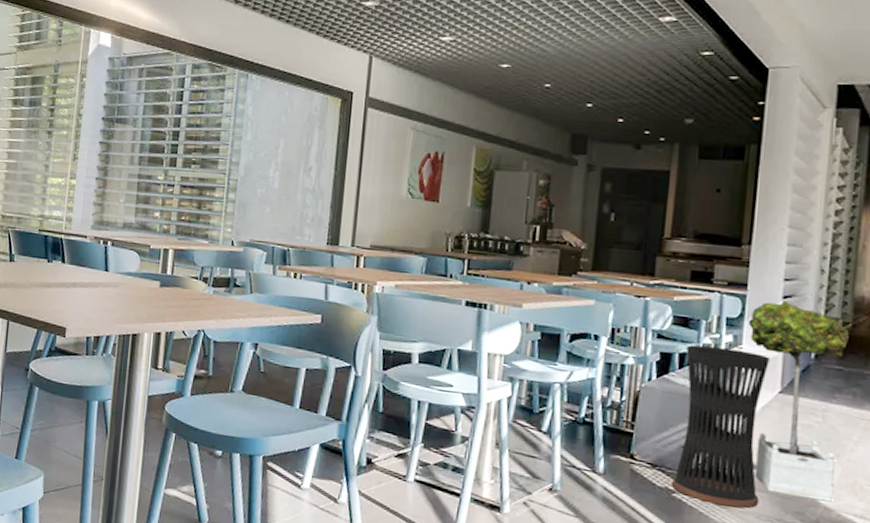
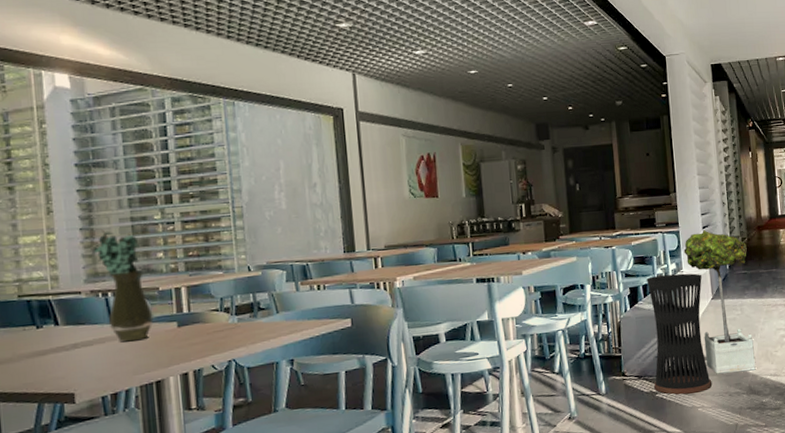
vase: none [102,182,141,292] -> present [92,229,154,343]

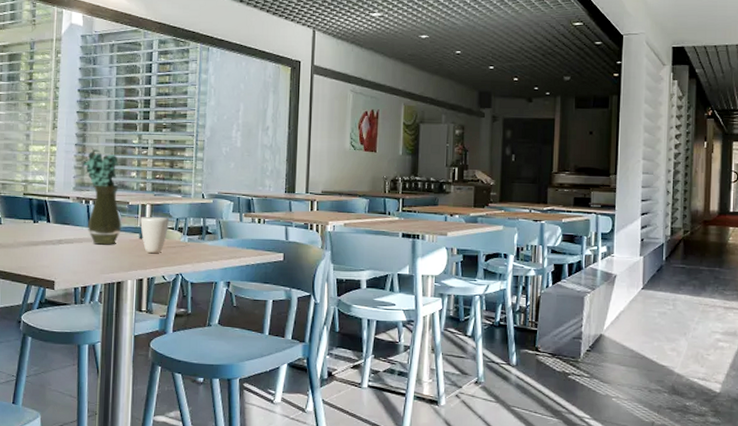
cup: none [176,298,212,342] -> present [140,216,169,253]
umbrella stand: present [647,273,712,395] -> none [568,256,635,382]
potted tree: present [683,230,756,374] -> none [617,217,688,370]

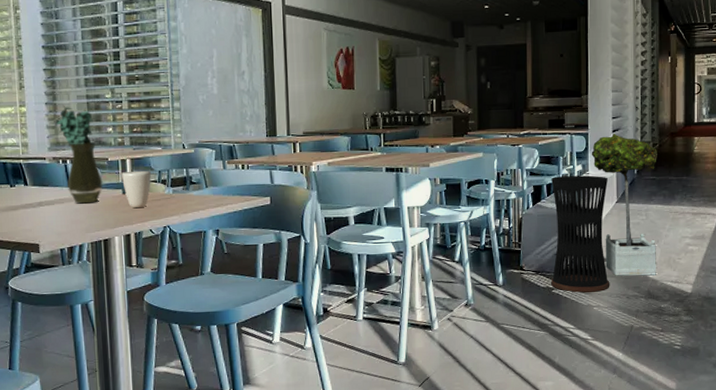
umbrella stand: none [568,256,635,382] -> present [551,175,609,293]
potted tree: none [617,217,688,370] -> present [591,133,657,276]

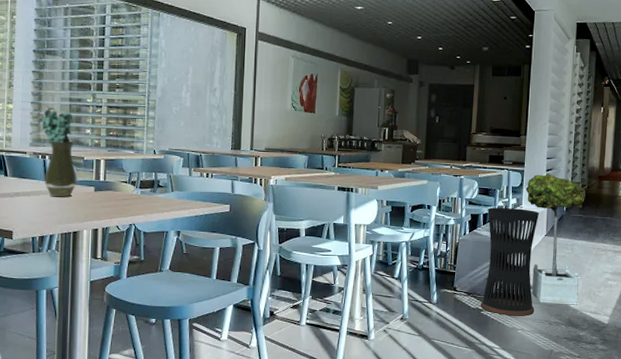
cup: present [122,170,151,208] -> none [95,170,122,205]

